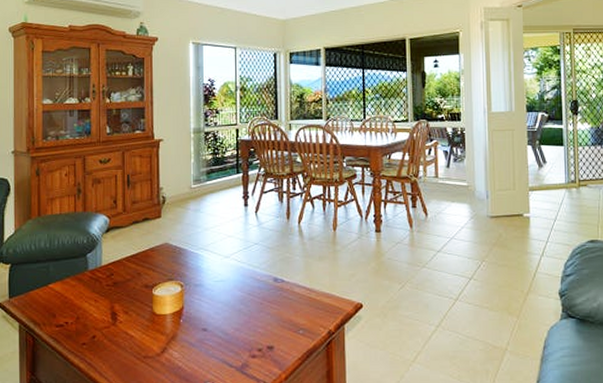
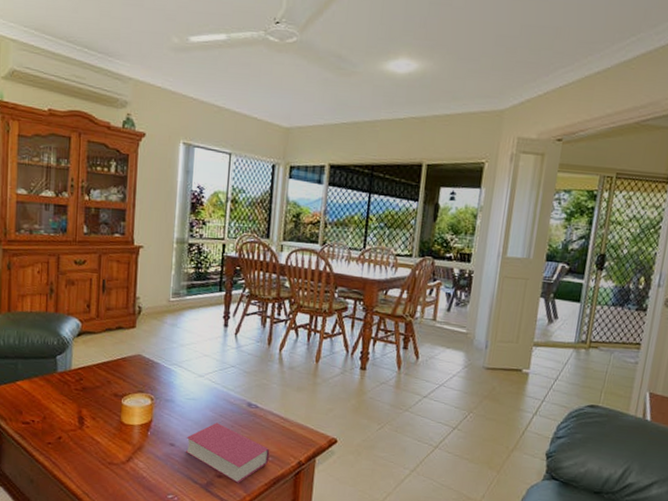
book: none [218,302,300,361] -> present [186,422,270,483]

